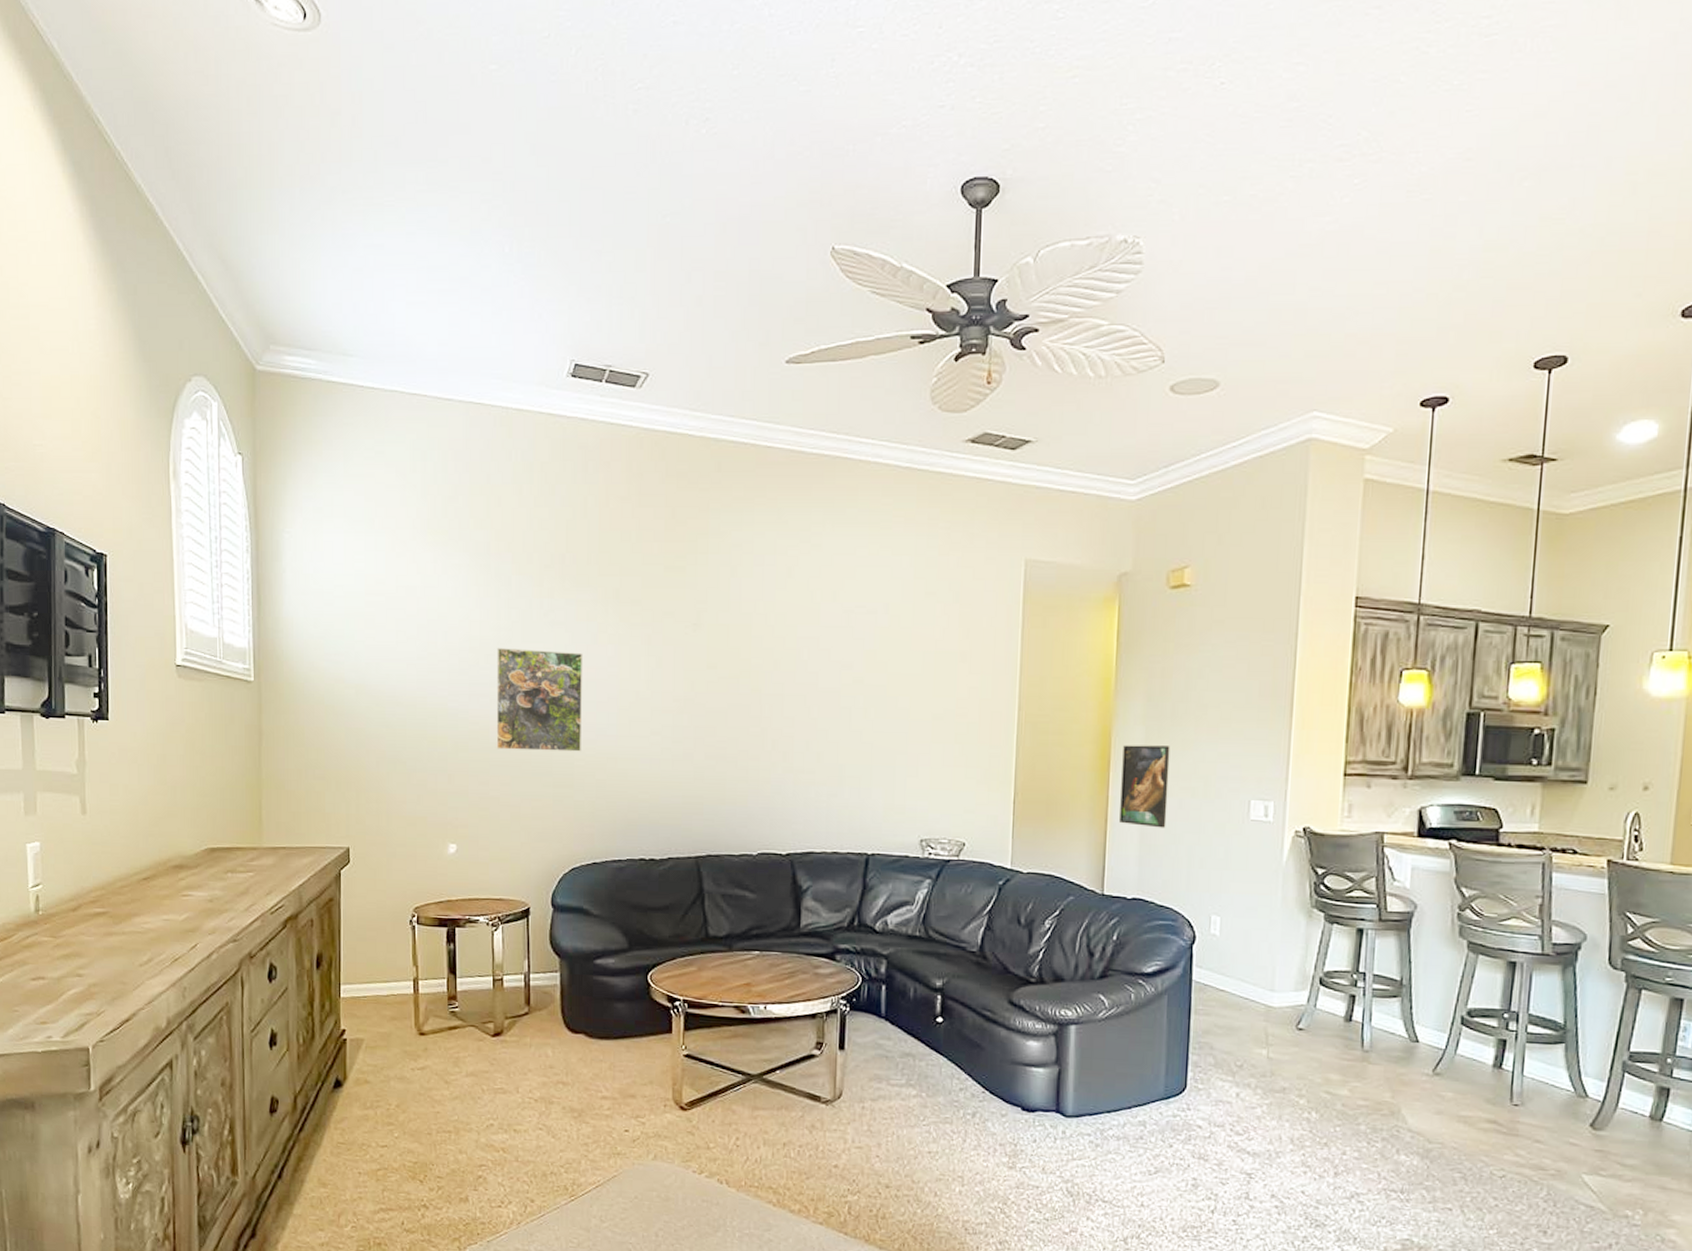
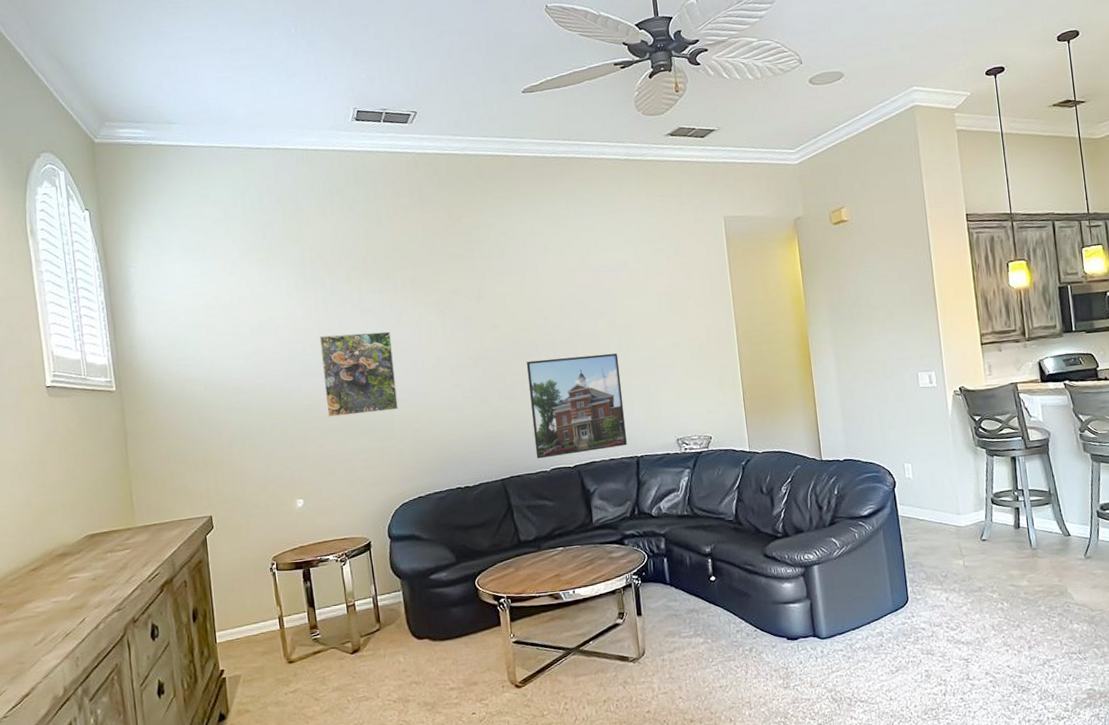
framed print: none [741,714,861,839] -> present [526,353,628,459]
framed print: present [1120,745,1170,828] -> none [818,341,860,404]

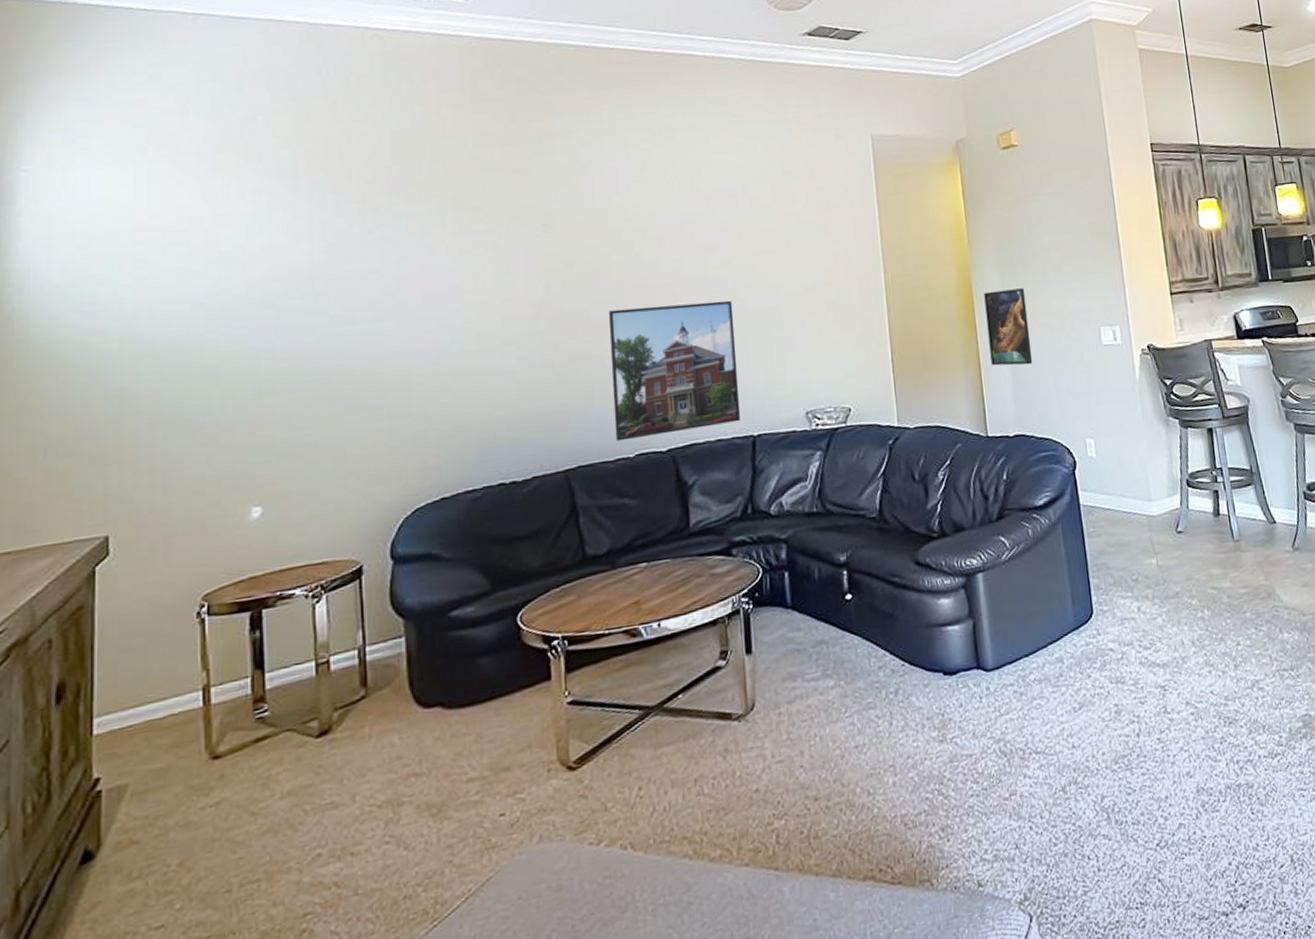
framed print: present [319,331,398,417] -> none [310,268,421,387]
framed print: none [818,341,860,404] -> present [984,288,1033,366]

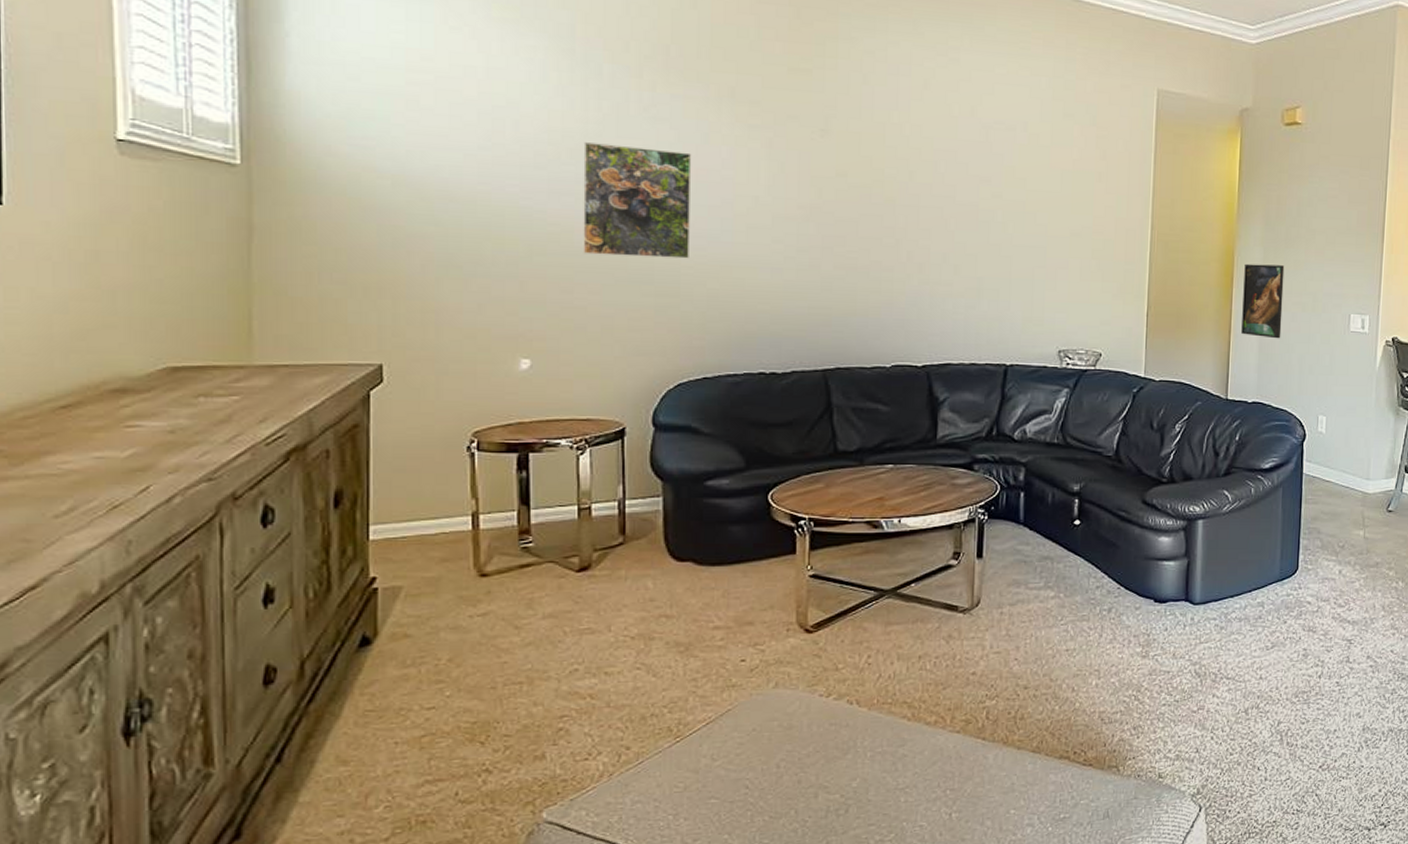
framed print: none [310,268,421,387] -> present [583,142,692,259]
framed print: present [608,300,741,442] -> none [874,225,1000,351]

